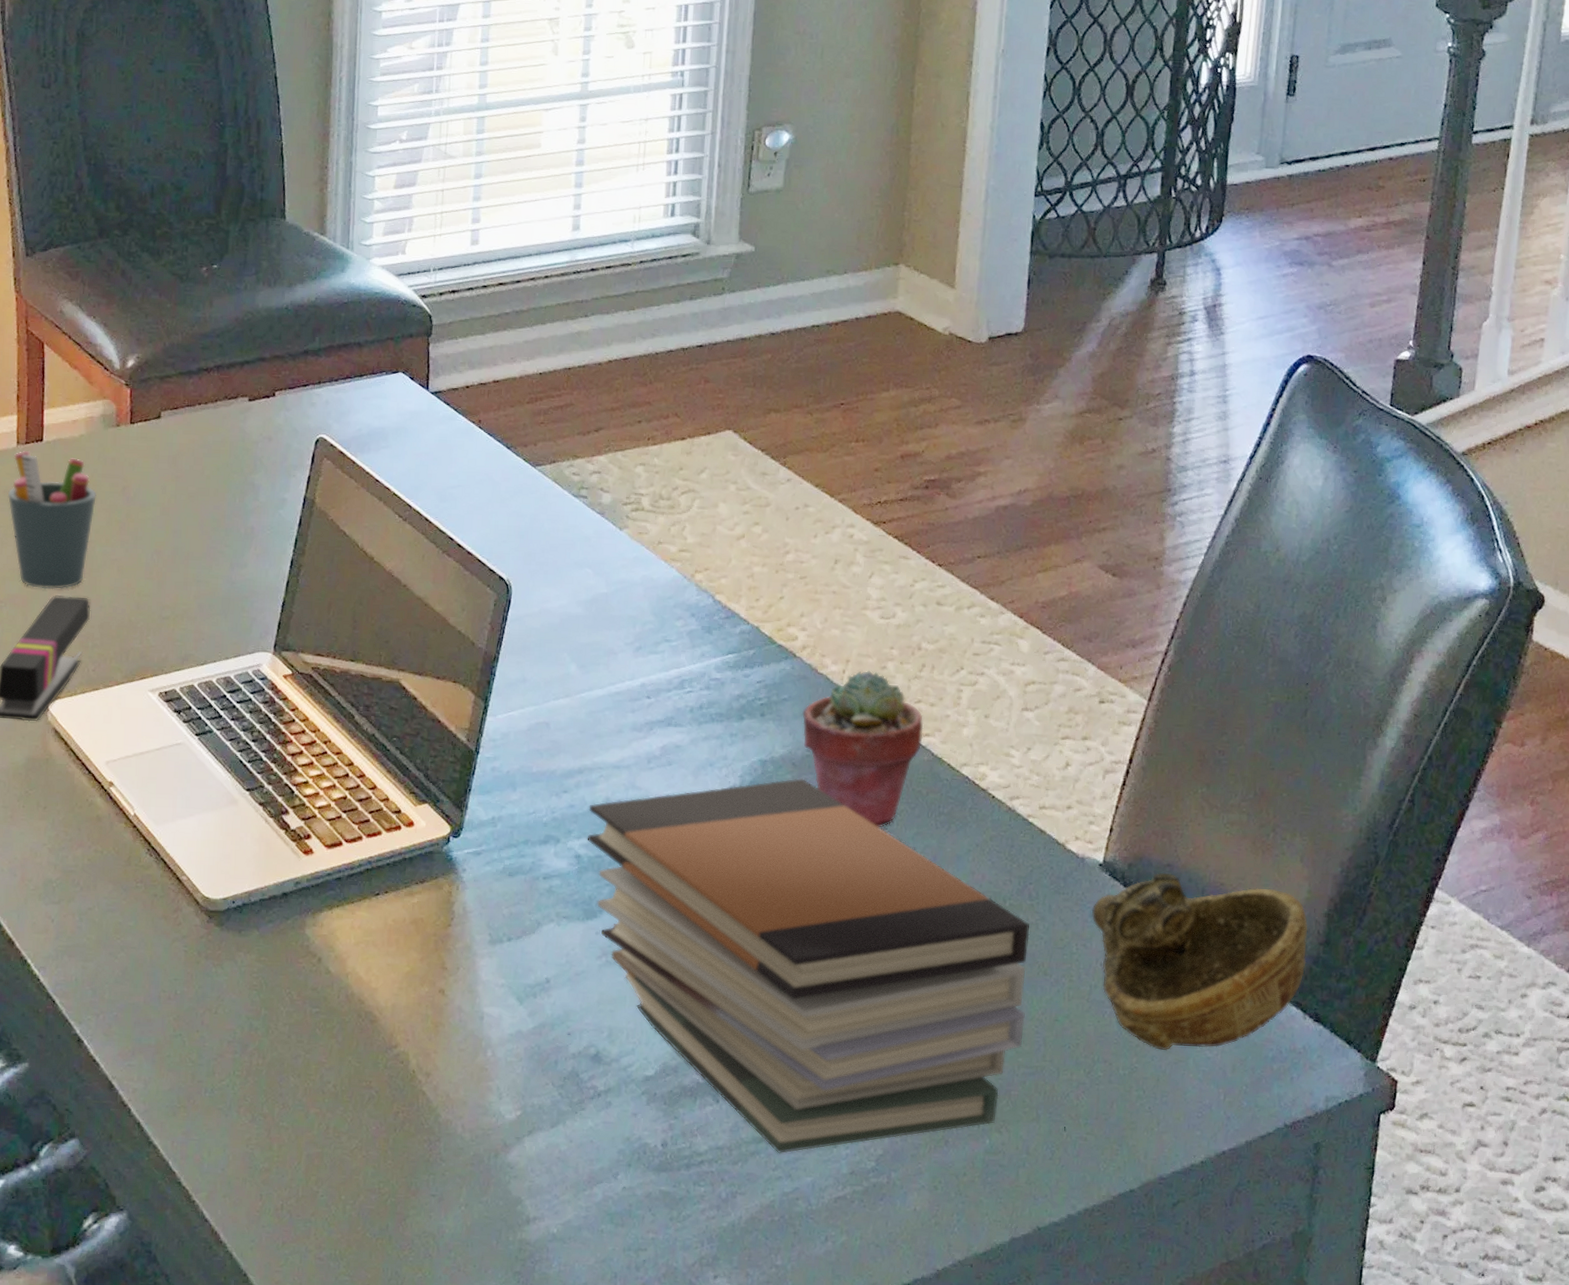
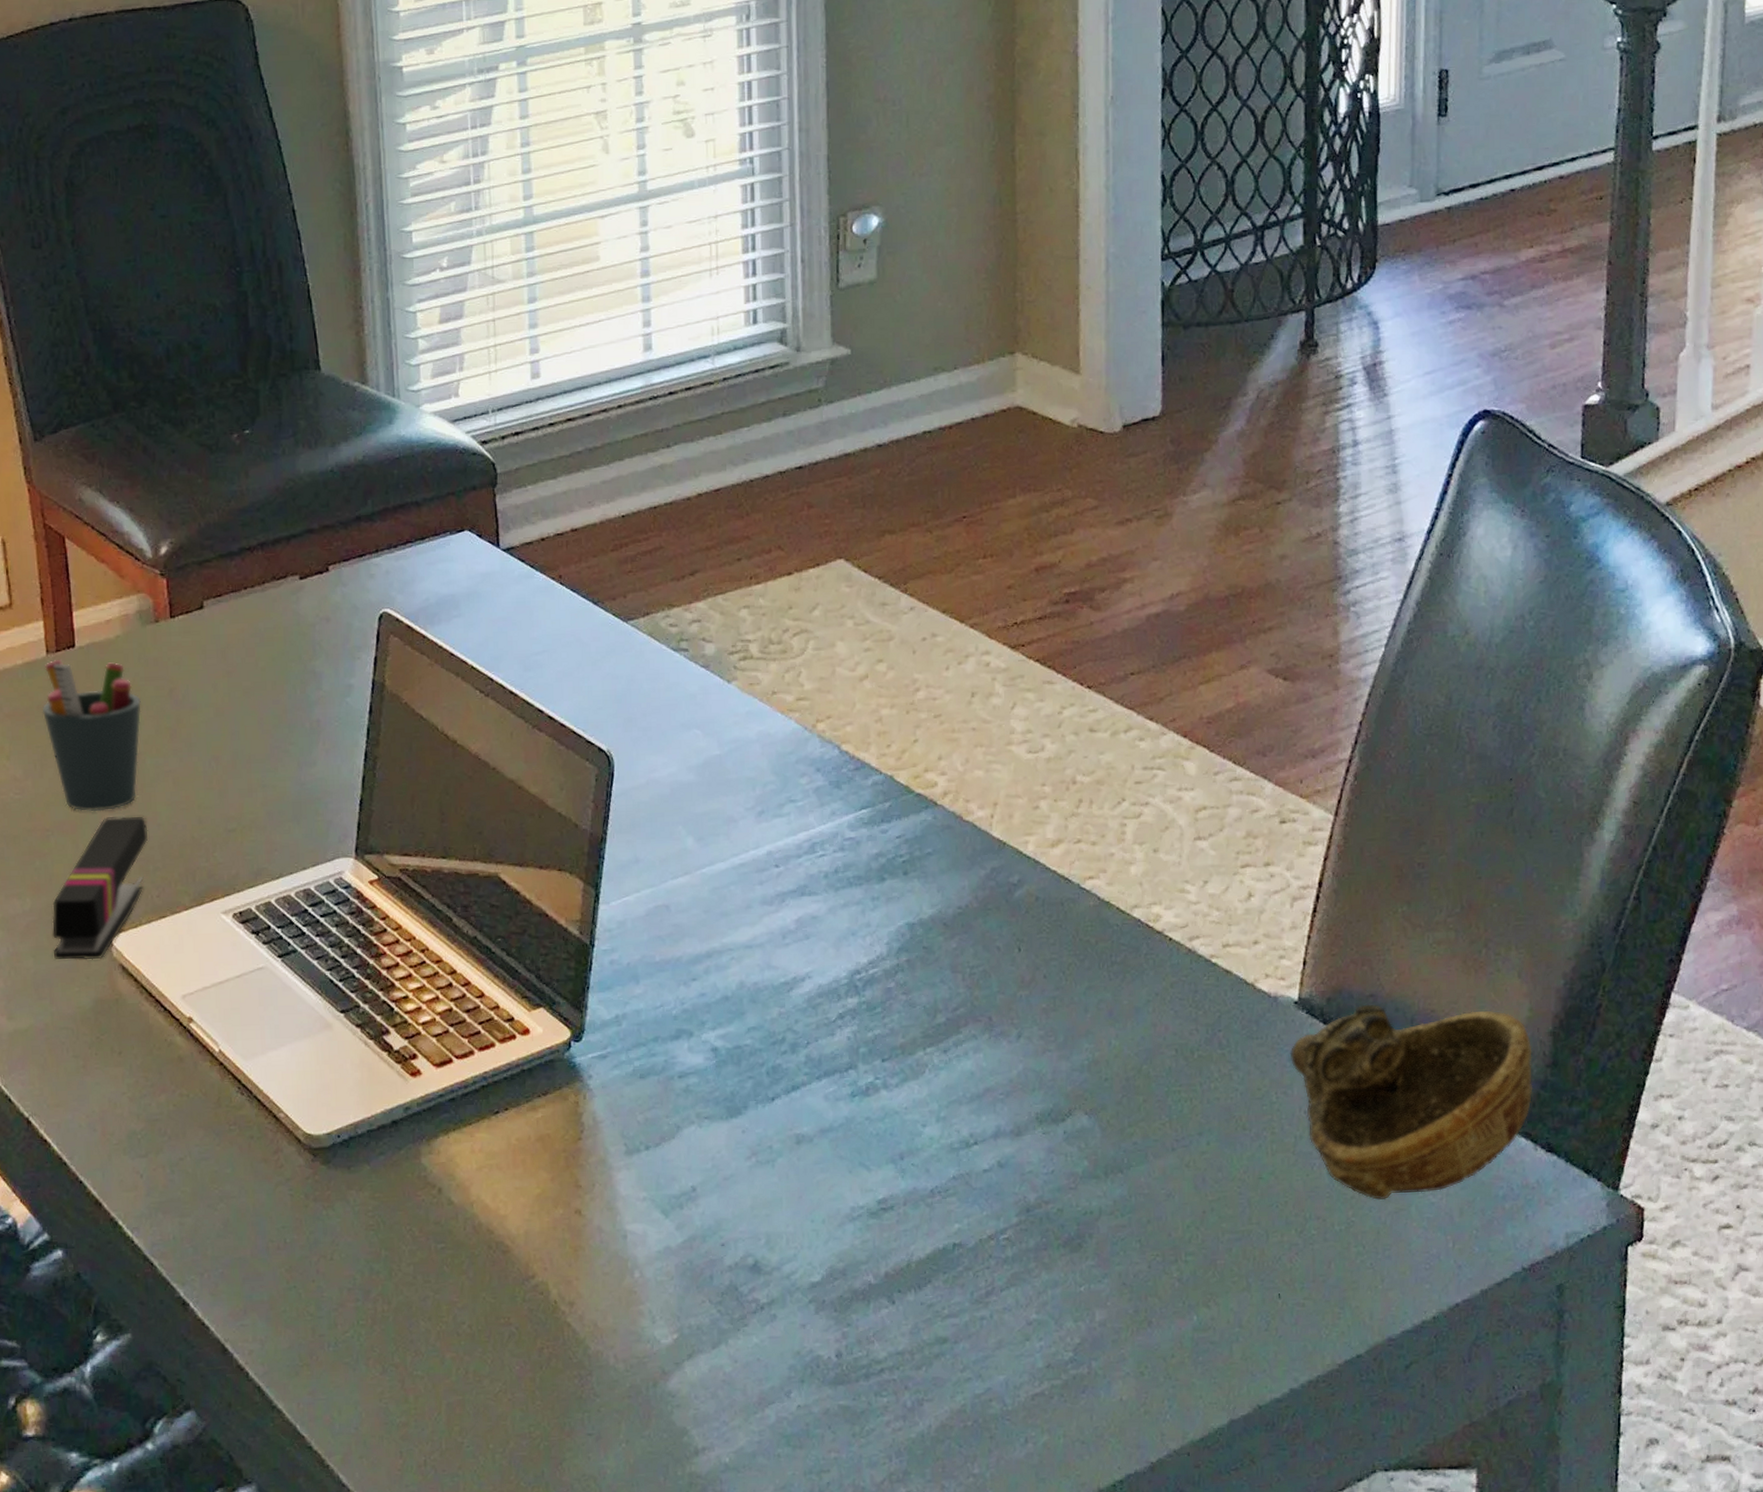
book stack: present [587,777,1030,1154] -> none [722,938,1225,1354]
potted succulent: present [802,670,924,828] -> none [949,812,1086,986]

